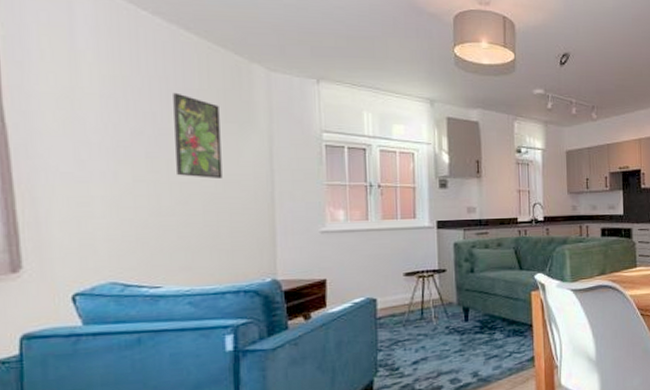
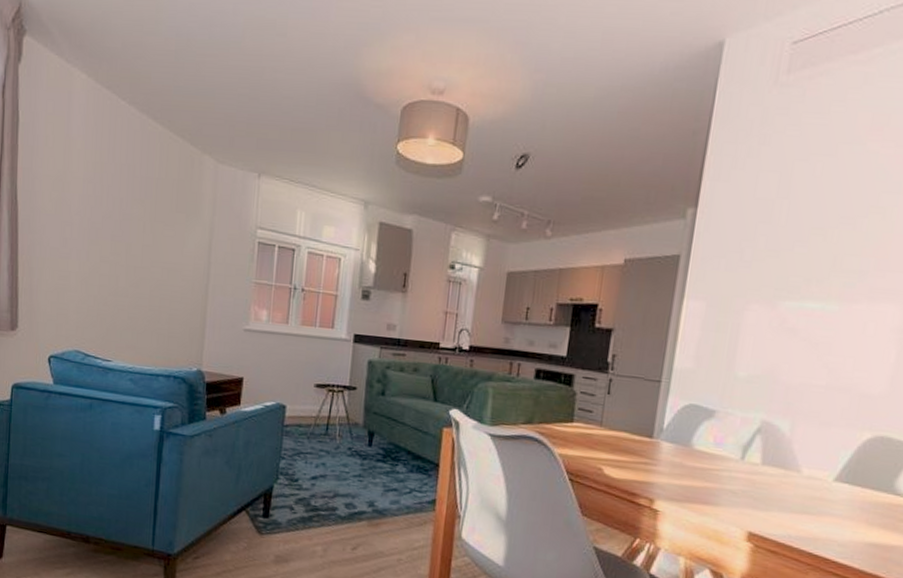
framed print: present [173,92,222,178] -> none [133,180,172,266]

